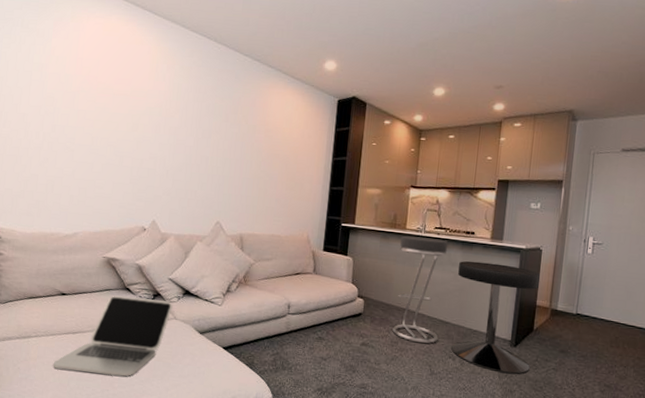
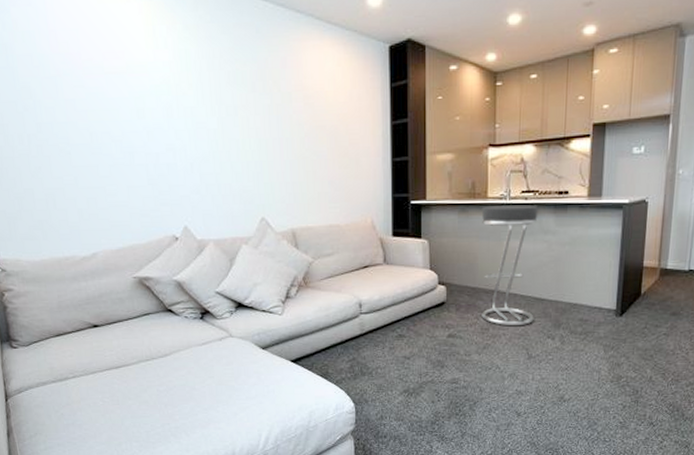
laptop: present [53,295,173,377] -> none [100,318,226,409]
bar stool: present [451,260,540,375] -> none [550,225,646,346]

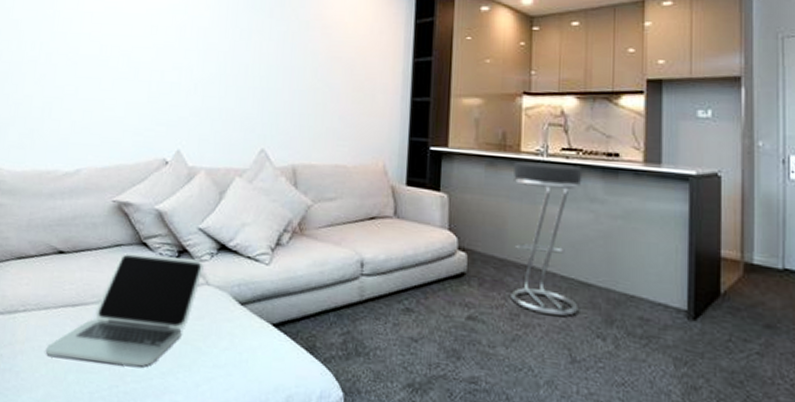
laptop: none [100,318,226,409] -> present [45,252,204,367]

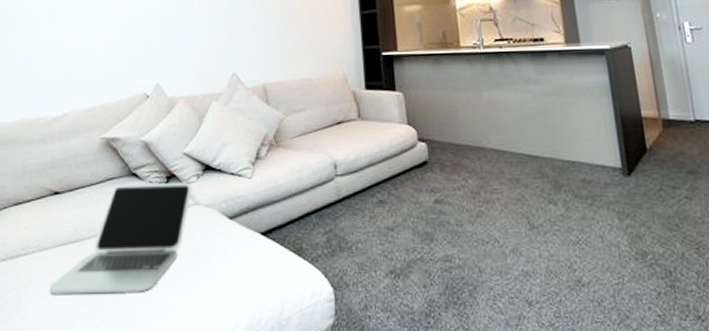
bar stool: present [510,161,583,317] -> none [456,53,530,190]

